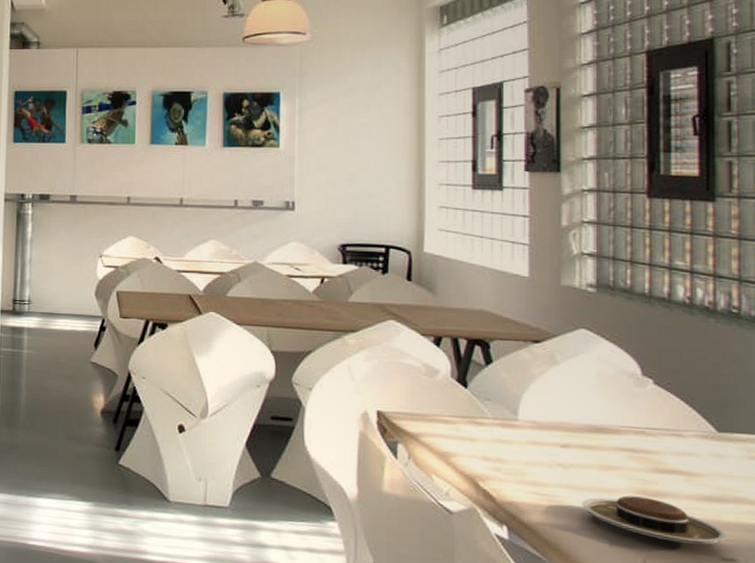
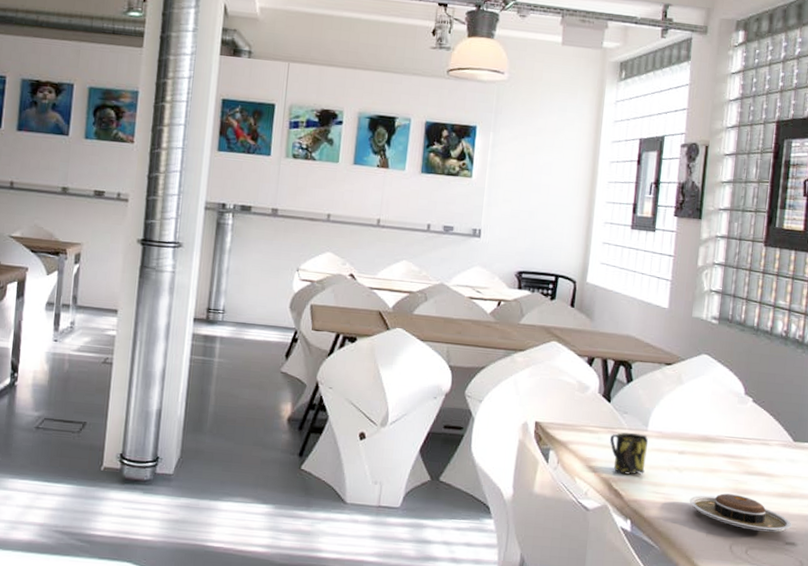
mug: none [471,422,519,472] -> present [610,432,648,475]

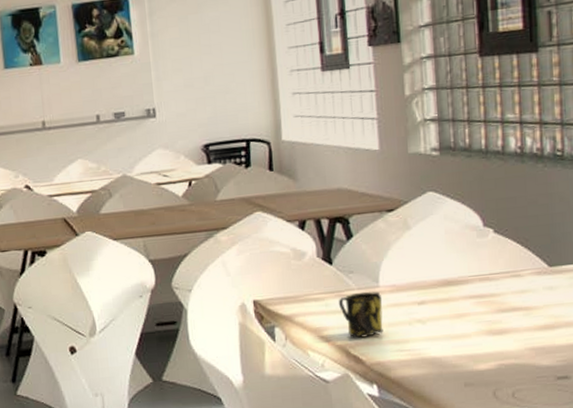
plate: present [689,493,792,533] -> none [439,336,561,371]

